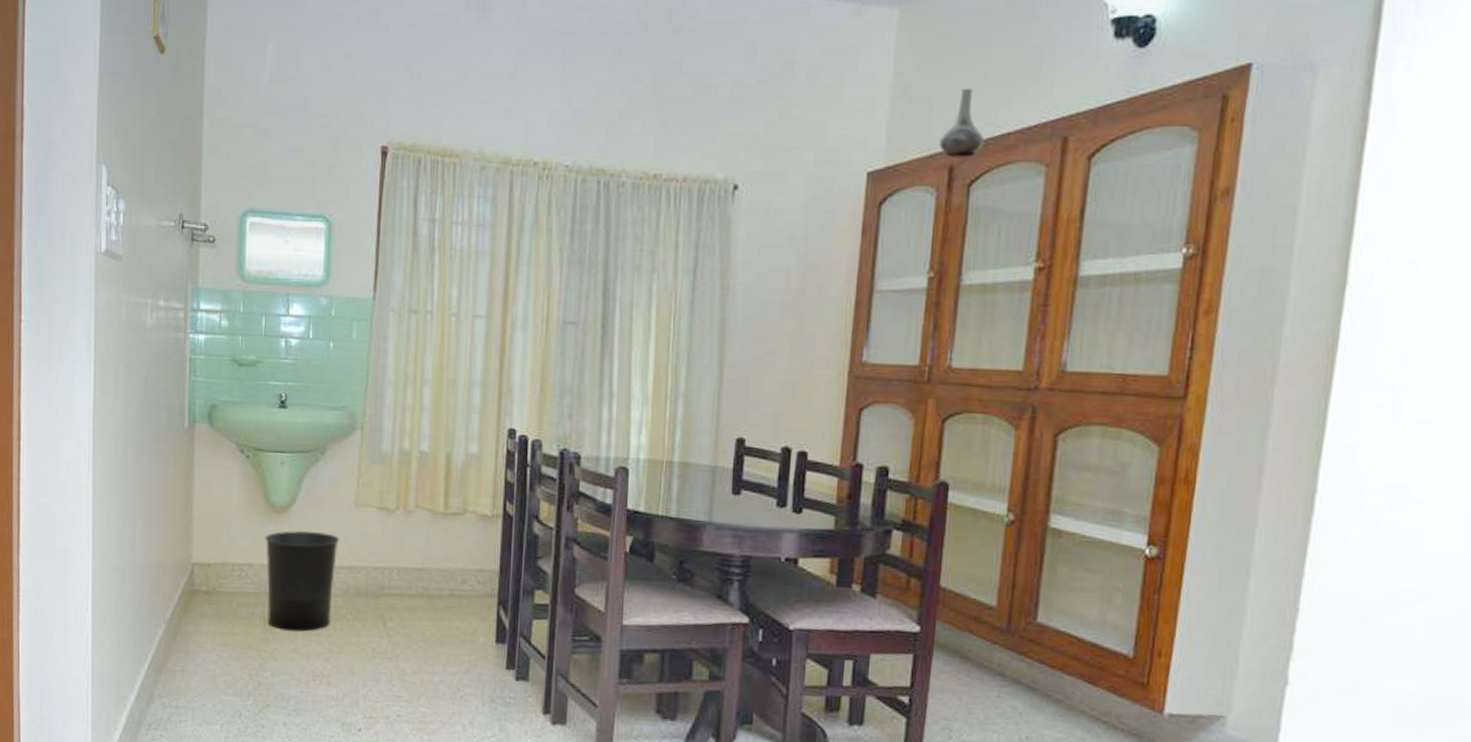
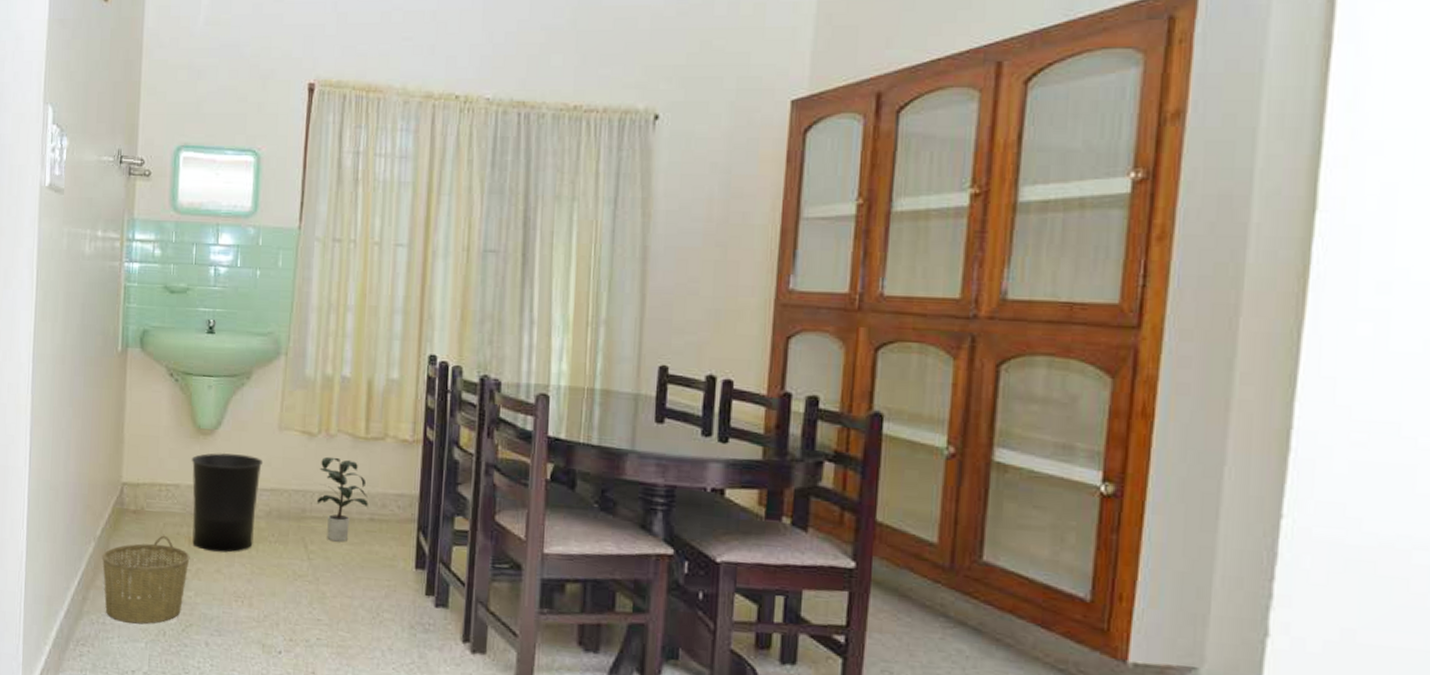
basket: none [172,615,266,706] -> present [101,535,190,624]
potted plant: none [395,532,448,619] -> present [316,456,368,542]
decorative vase: present [938,88,985,158] -> none [865,15,914,85]

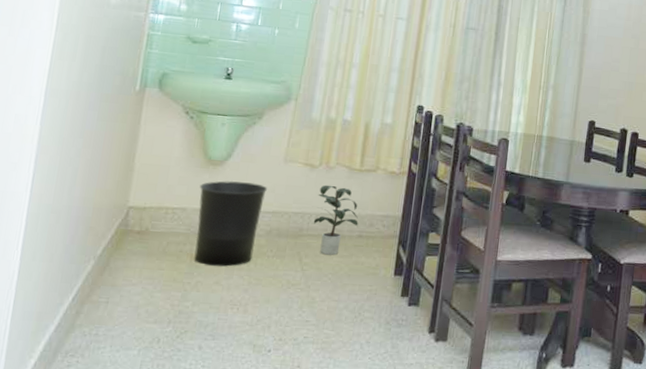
basket: present [101,535,190,624] -> none [99,253,191,334]

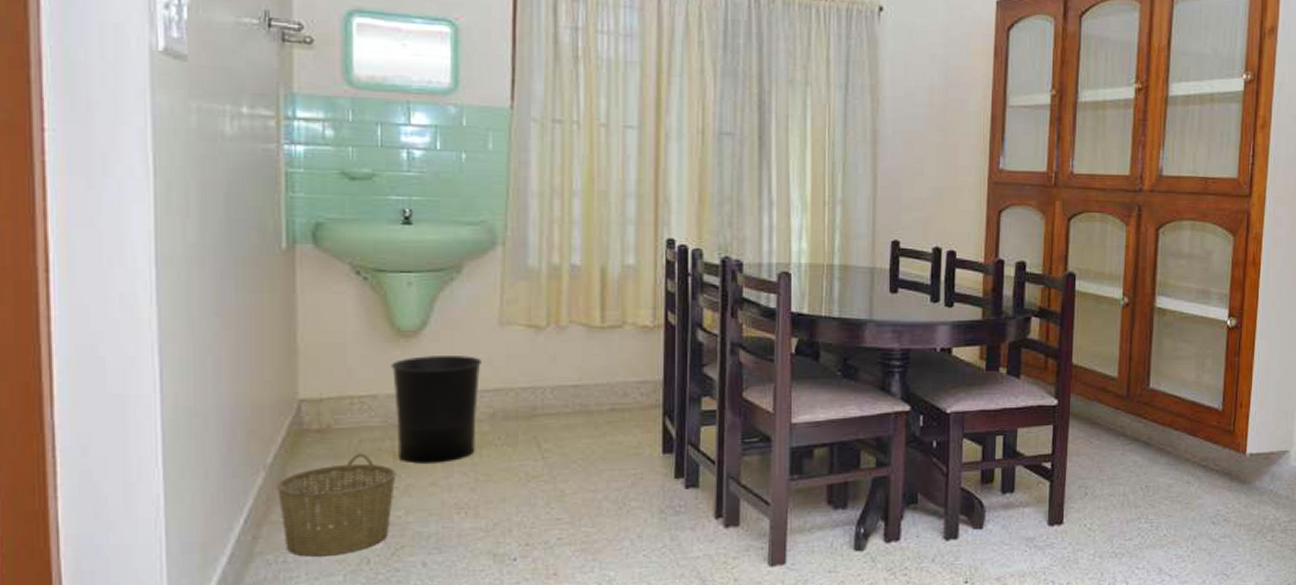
basket: none [99,253,191,334] -> present [276,453,397,557]
potted plant: present [313,184,358,255] -> none [549,349,608,437]

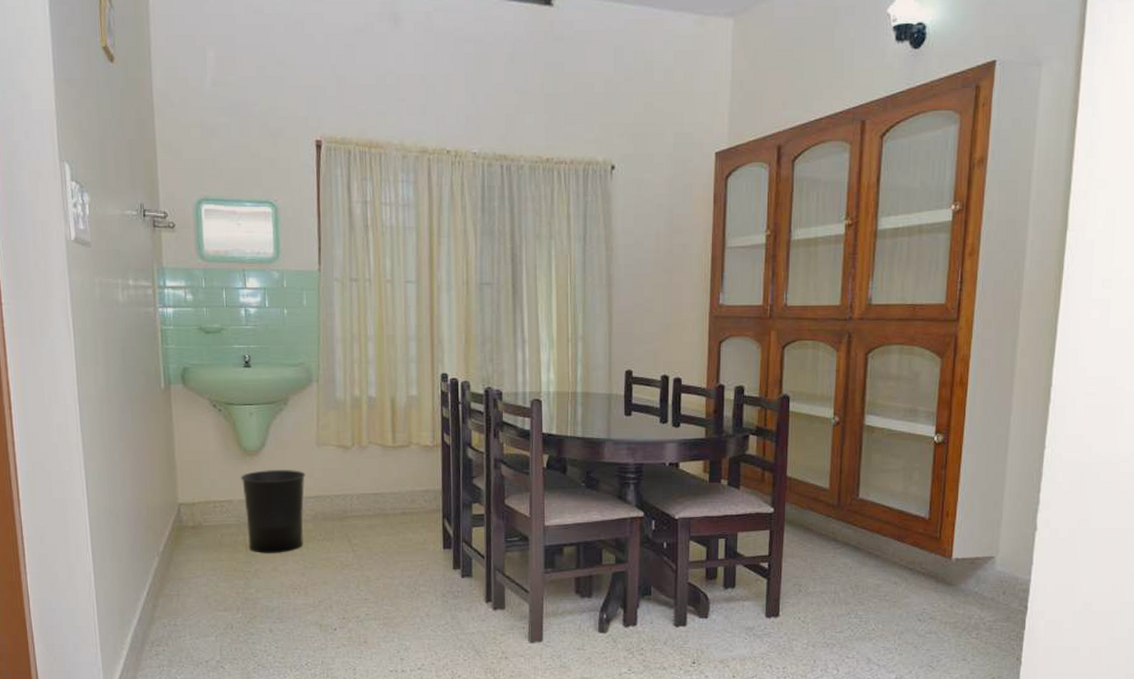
basket: present [276,453,397,557] -> none [166,544,248,622]

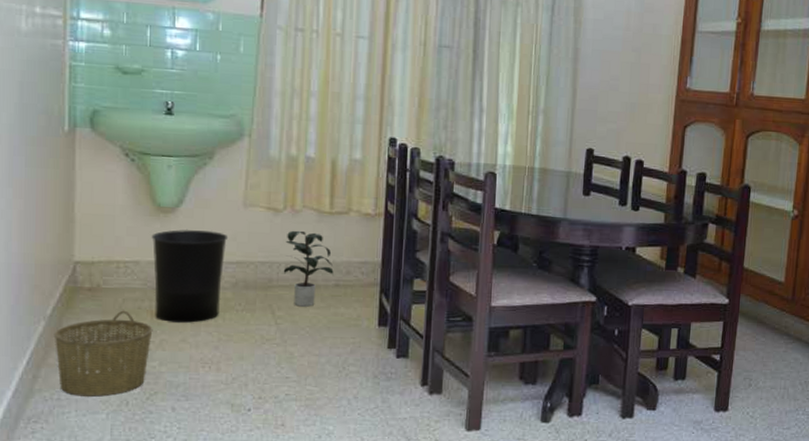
basket: none [166,544,248,622] -> present [53,310,153,397]
potted plant: none [355,465,400,534] -> present [283,230,334,307]

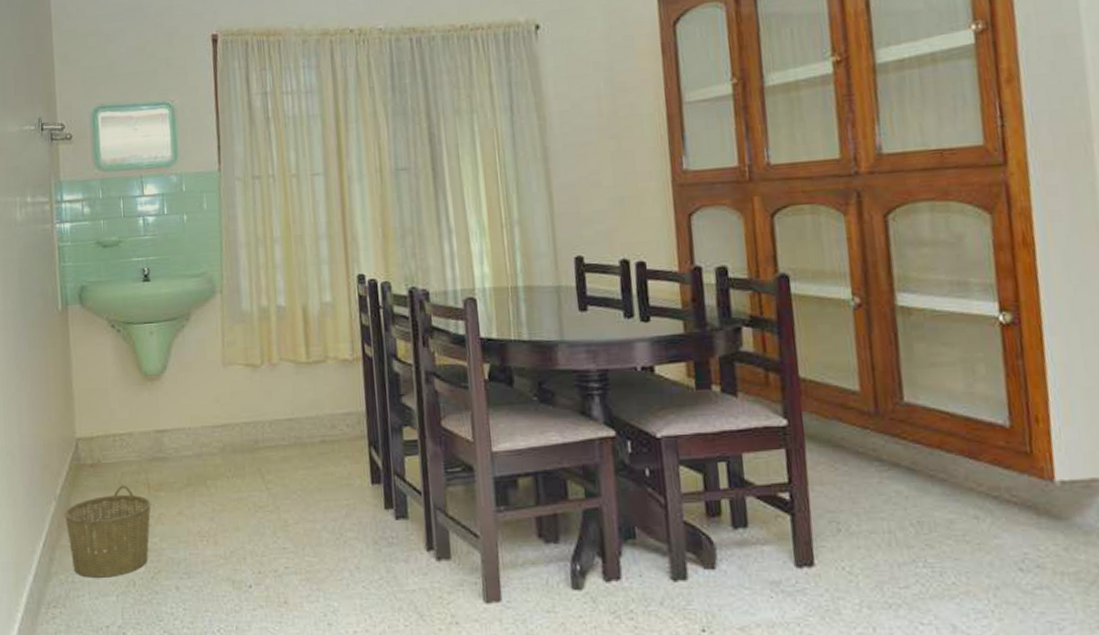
waste bin: present [151,229,229,323] -> none [141,395,212,494]
potted plant: present [283,230,334,307] -> none [267,385,318,468]

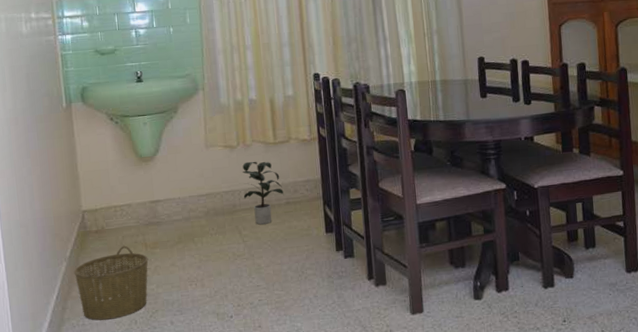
potted plant: none [267,385,318,468] -> present [242,161,284,225]

